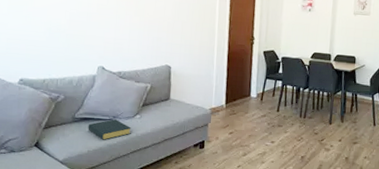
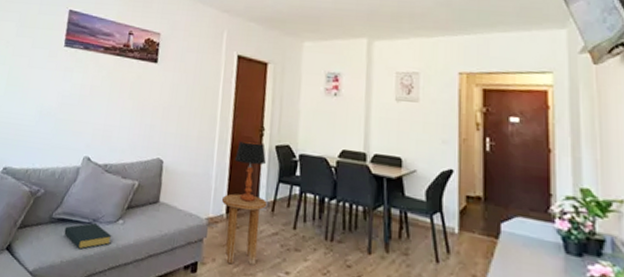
side table: none [221,89,258,140] -> present [221,193,268,266]
table lamp: none [231,48,256,95] -> present [234,140,266,202]

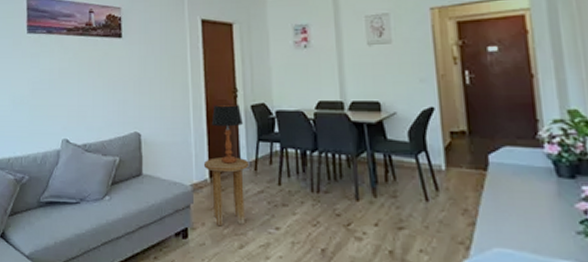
hardback book: present [64,223,112,250] -> none [54,202,101,229]

